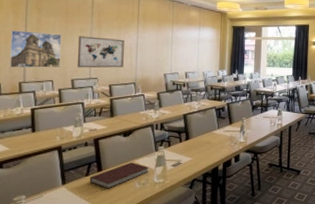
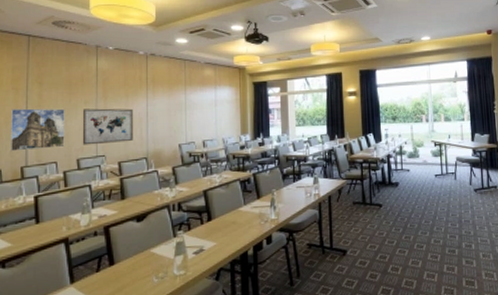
notebook: present [89,162,149,189] -> none [100,252,168,286]

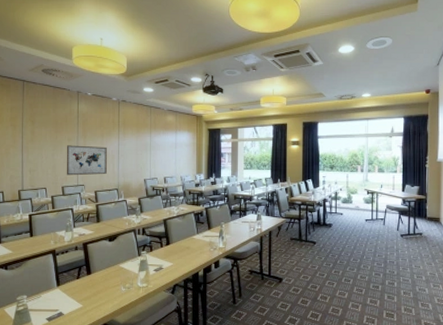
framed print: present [9,108,65,152] -> none [9,142,52,177]

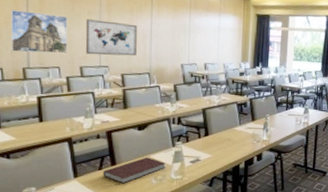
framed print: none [9,142,52,177] -> present [10,10,68,54]
notebook: none [80,266,133,292] -> present [103,157,166,184]

